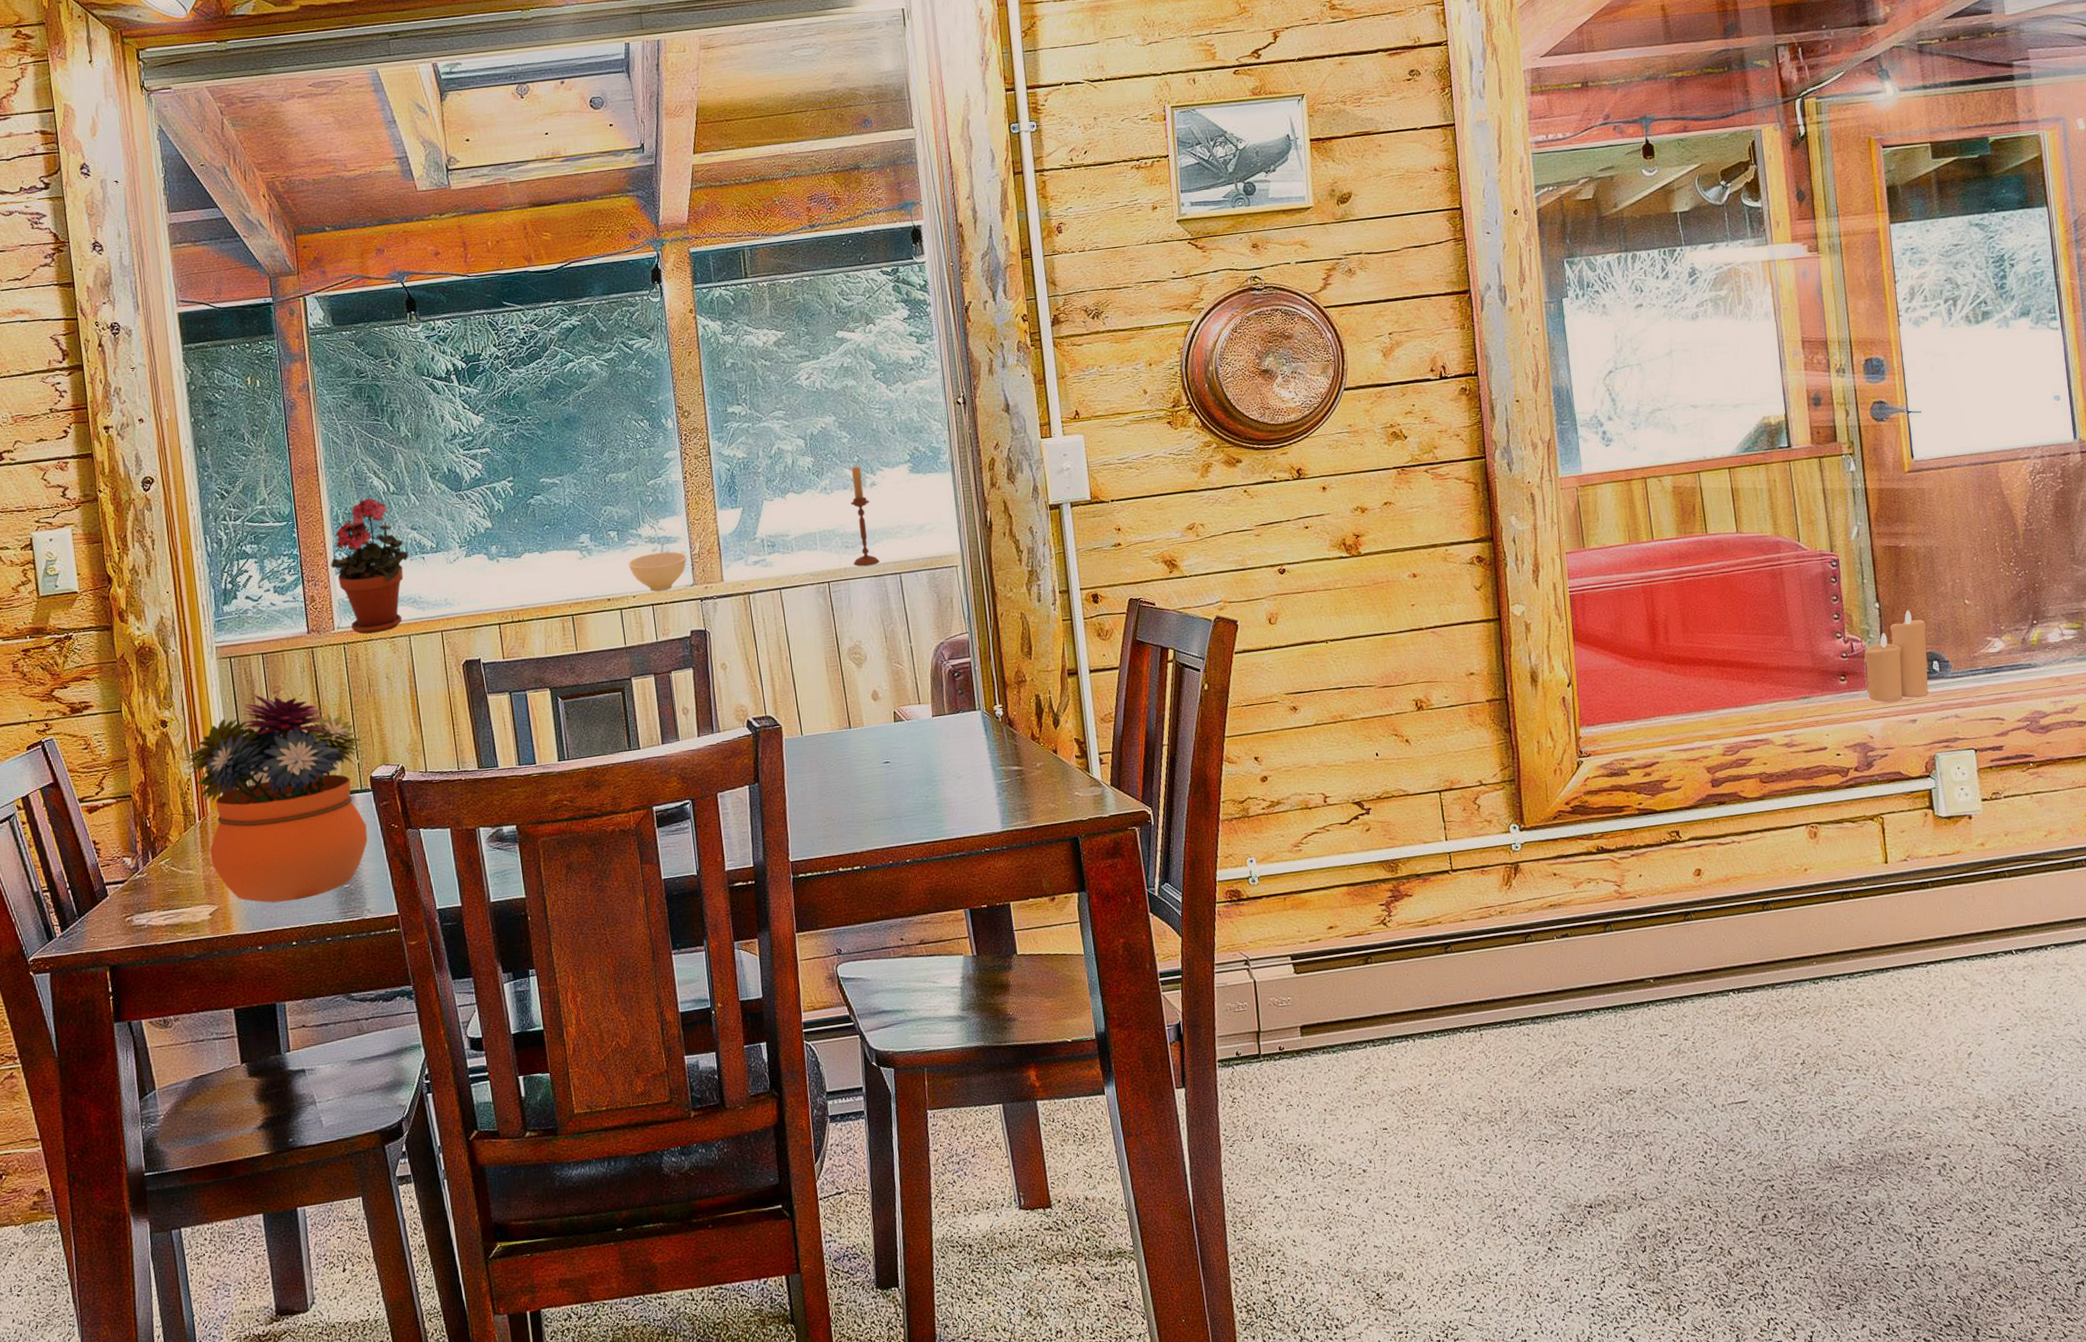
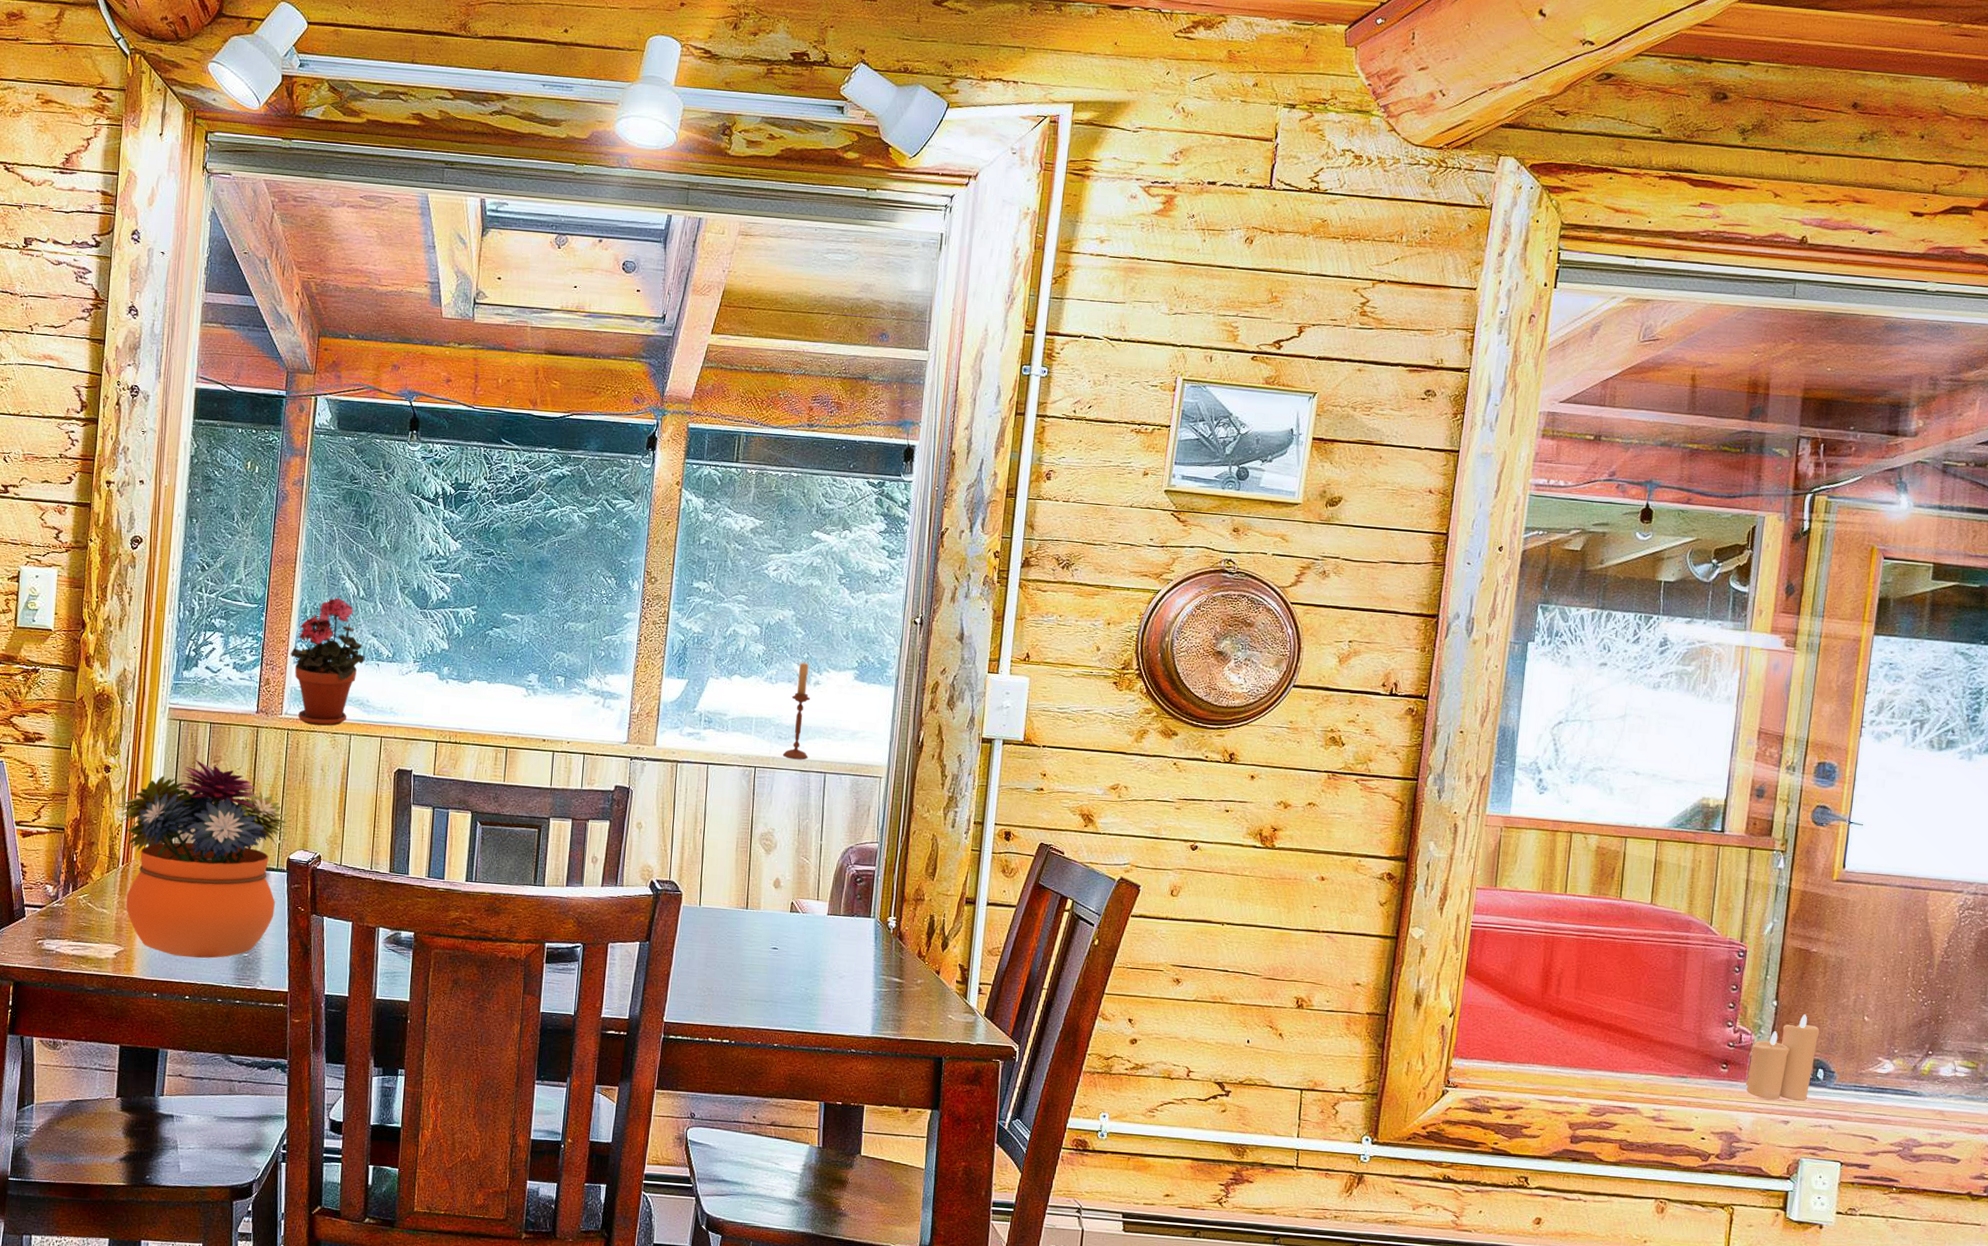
bowl: present [628,551,687,592] -> none [569,705,626,744]

